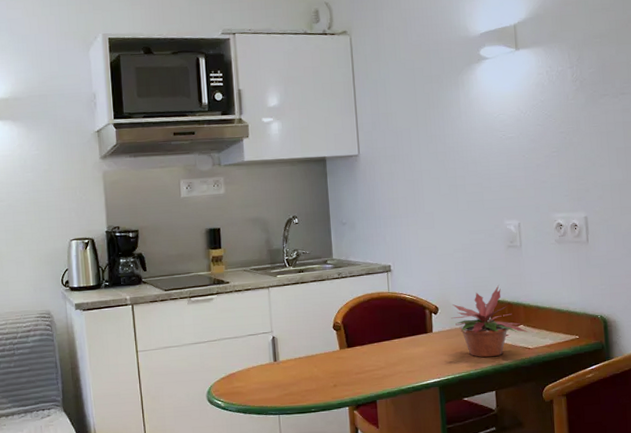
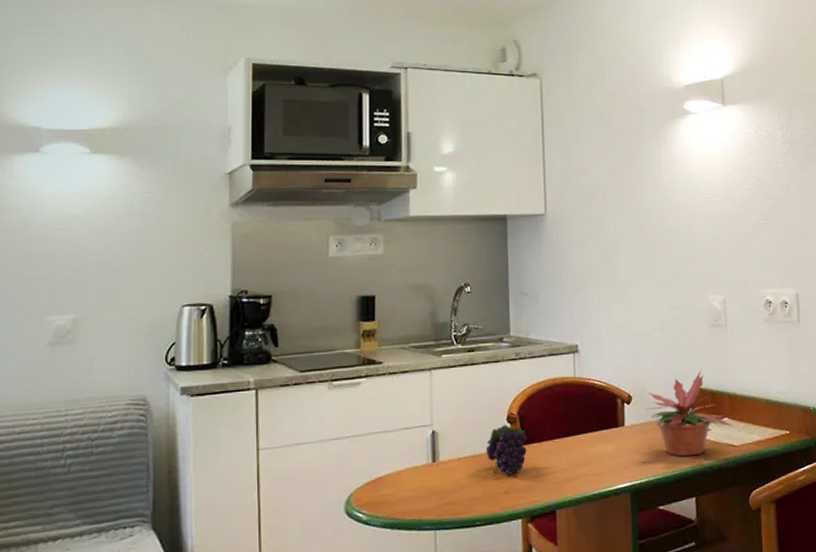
fruit: none [316,332,351,372] -> present [485,425,527,475]

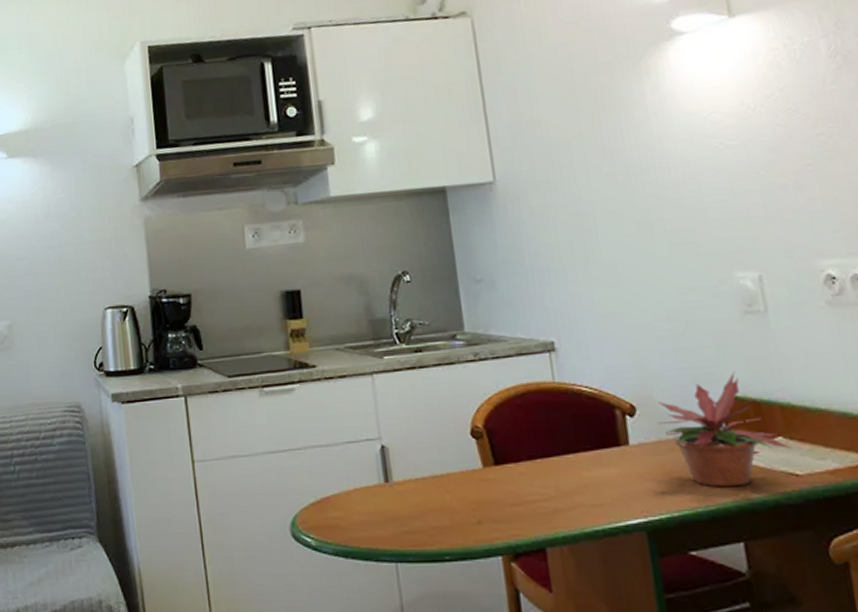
fruit: present [485,425,527,475] -> none [447,440,501,502]

